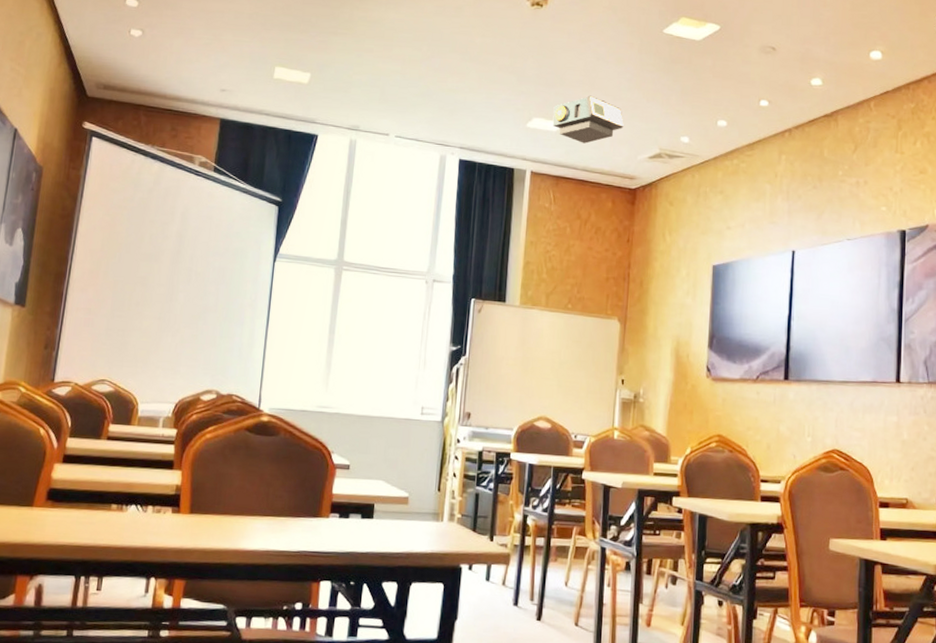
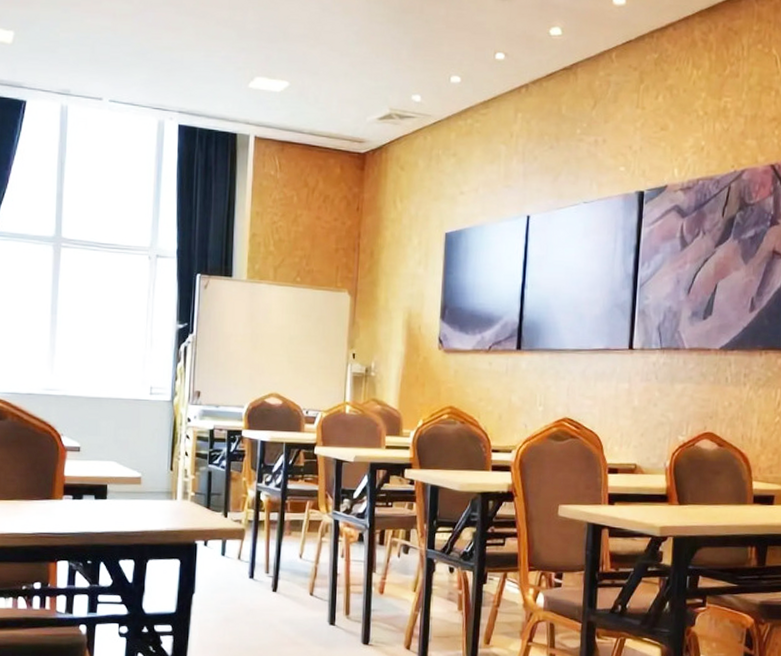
projector: present [552,95,624,144] -> none [276,51,352,105]

